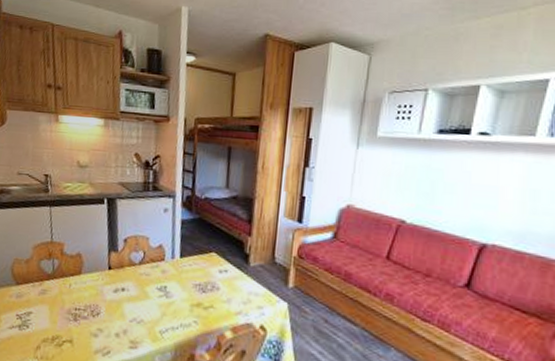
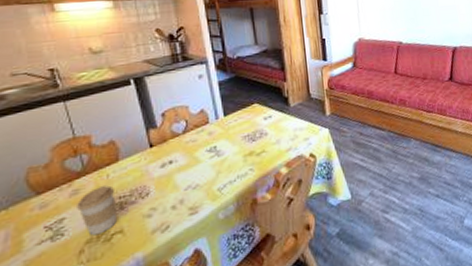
coffee cup: none [42,293,73,338] -> present [77,185,117,236]

